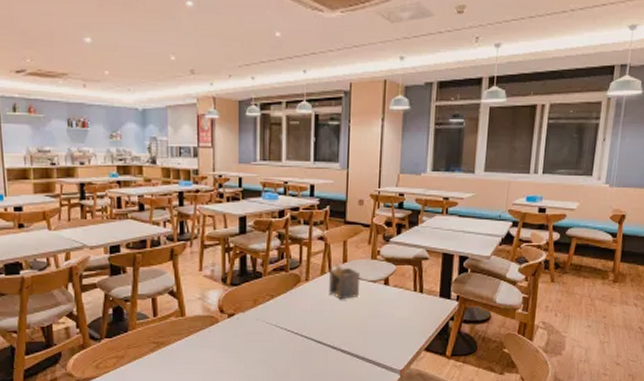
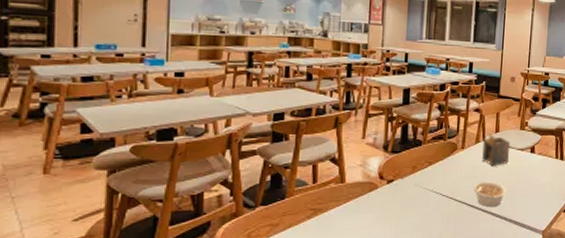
legume: none [320,316,359,344] -> present [473,181,507,208]

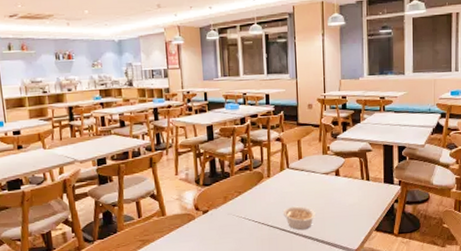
napkin holder: present [482,134,511,166] -> none [288,161,315,192]

